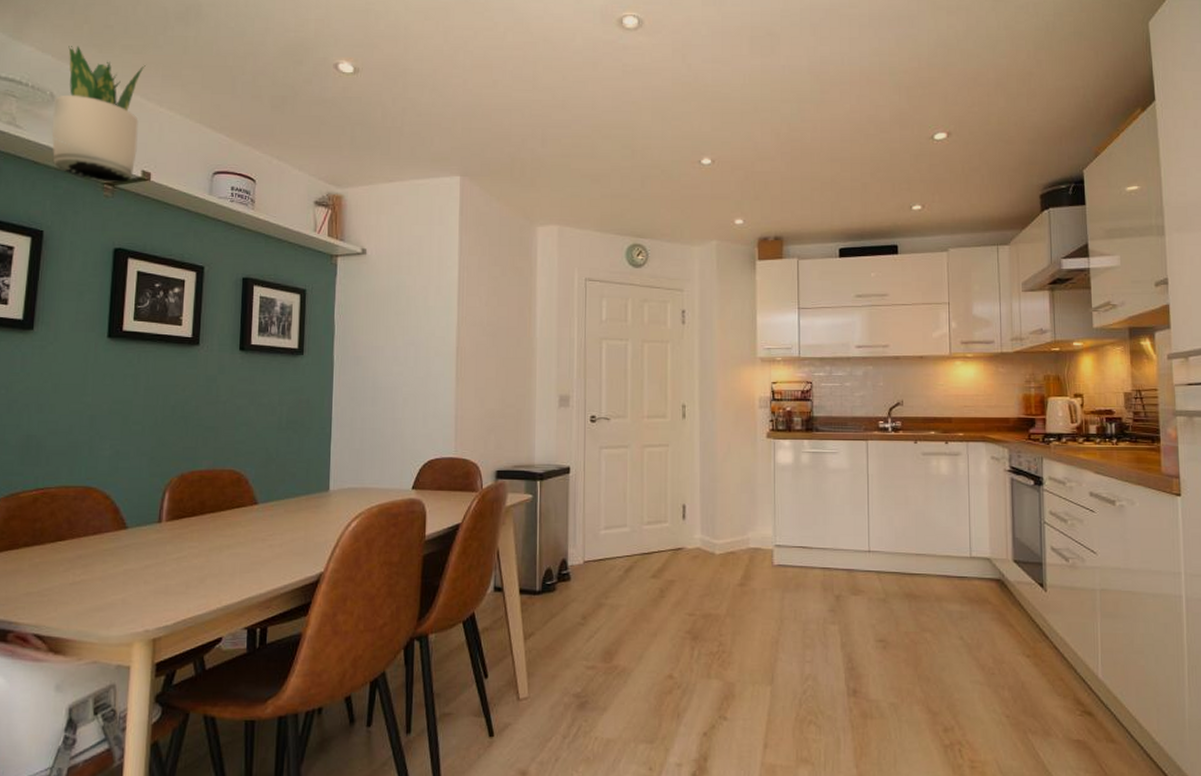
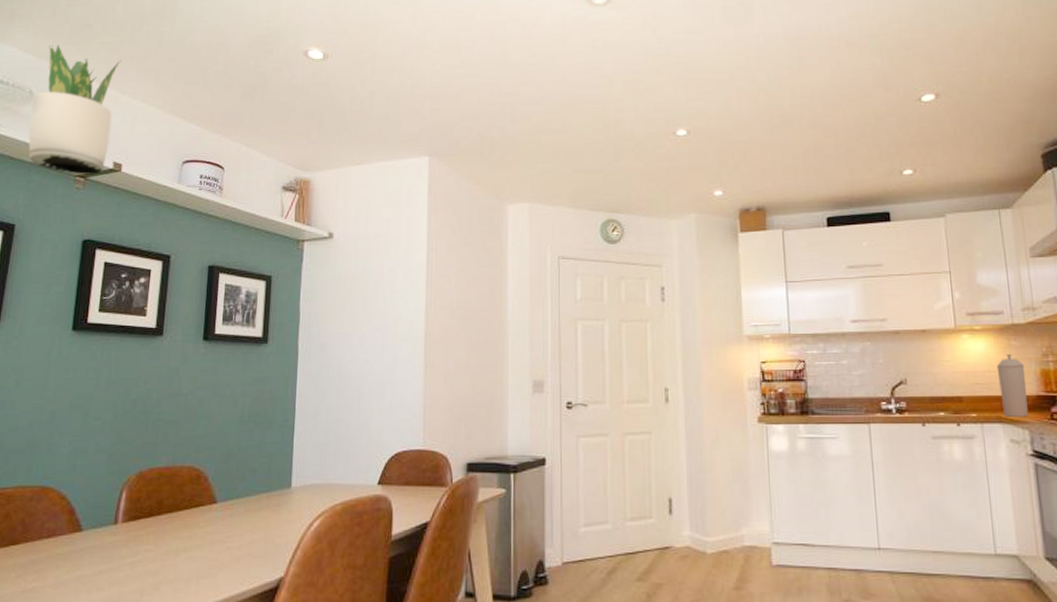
canister: none [984,379,1009,438] -> present [996,353,1029,418]

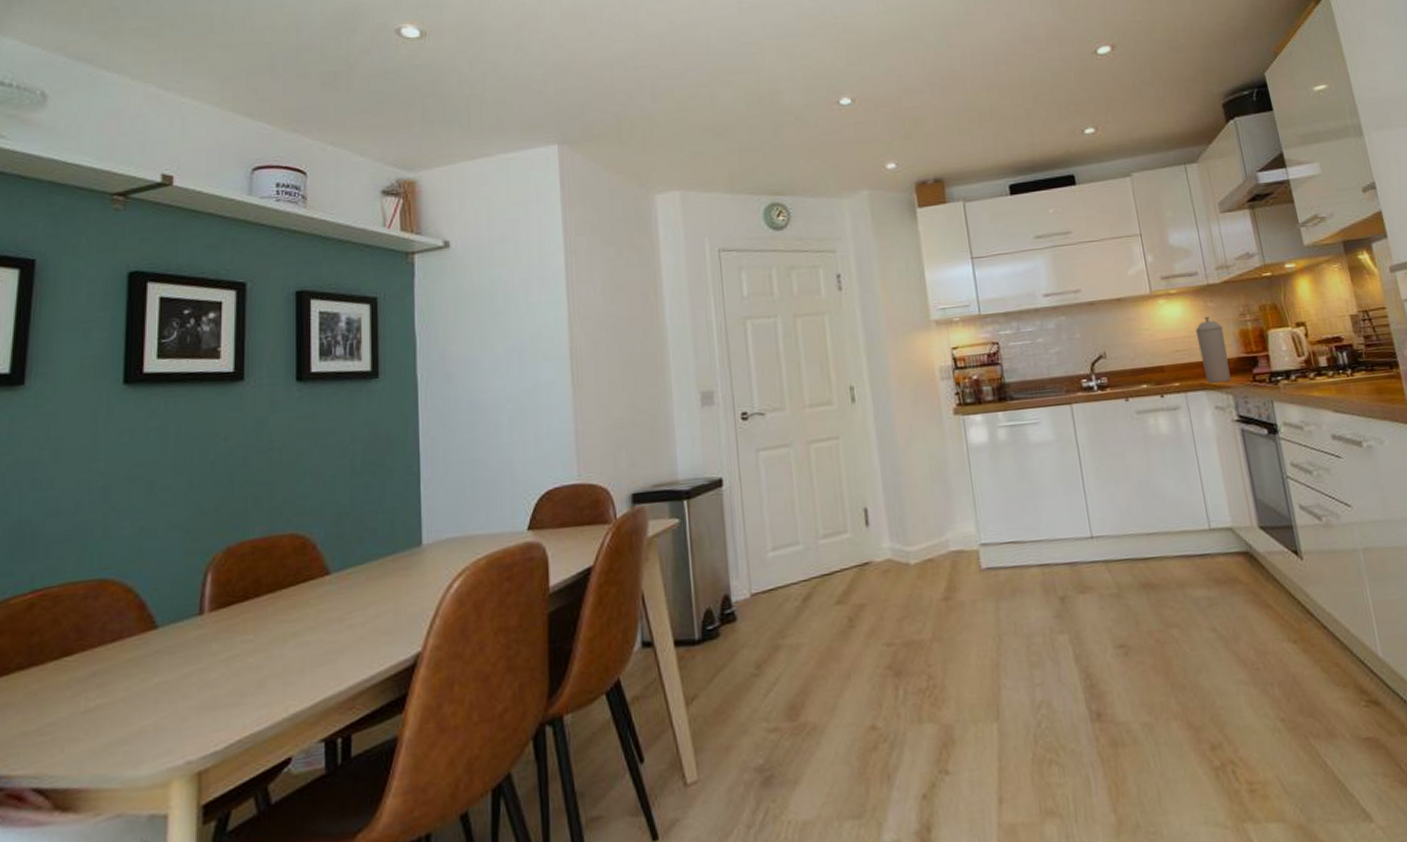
planter: present [28,45,121,175] -> none [43,34,162,193]

